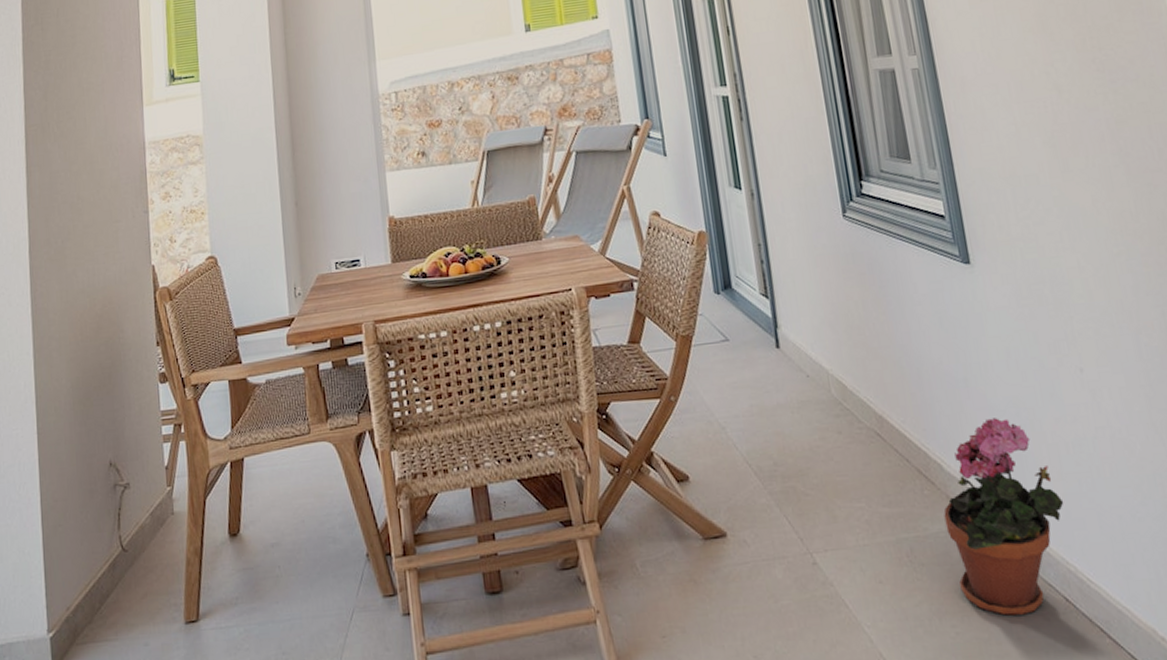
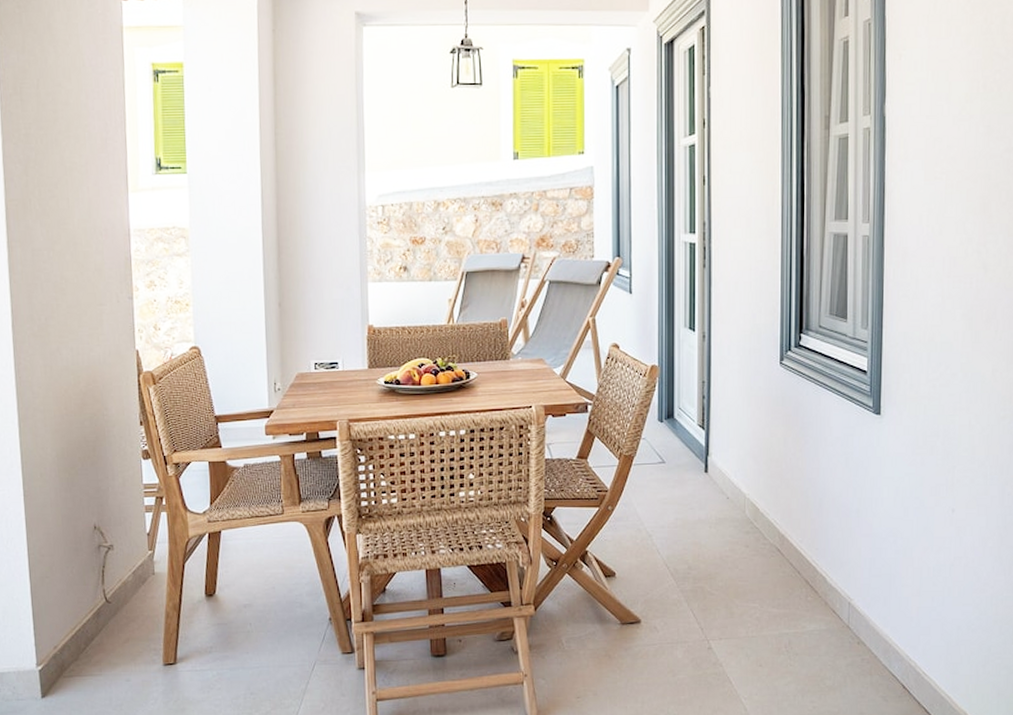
potted plant: present [944,418,1064,616] -> none [820,544,917,696]

